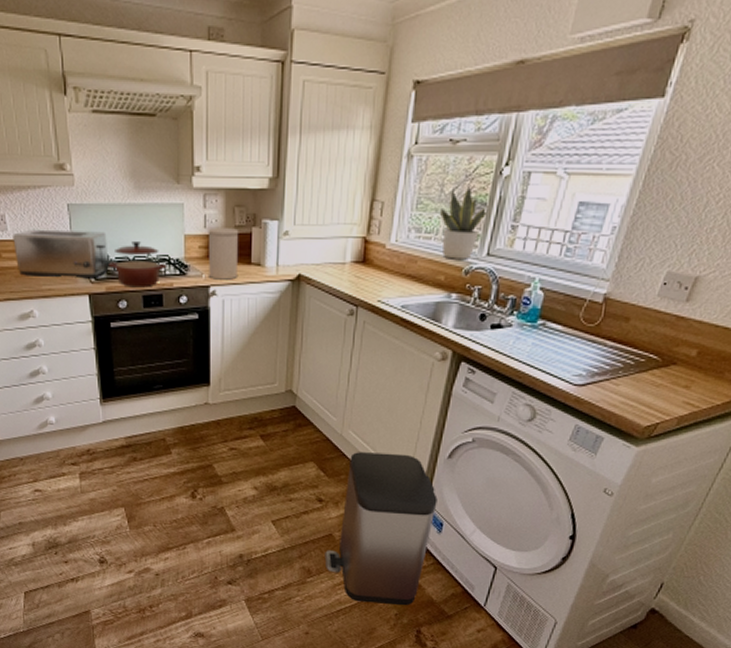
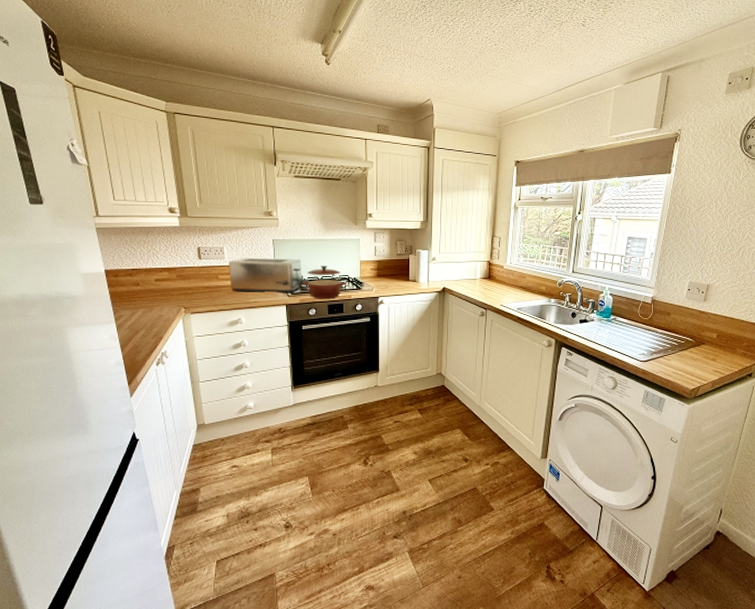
canister: present [208,228,239,280] -> none [377,256,400,292]
pedal bin: present [324,452,438,605] -> none [471,419,554,545]
potted plant: present [440,185,490,260] -> none [539,226,571,275]

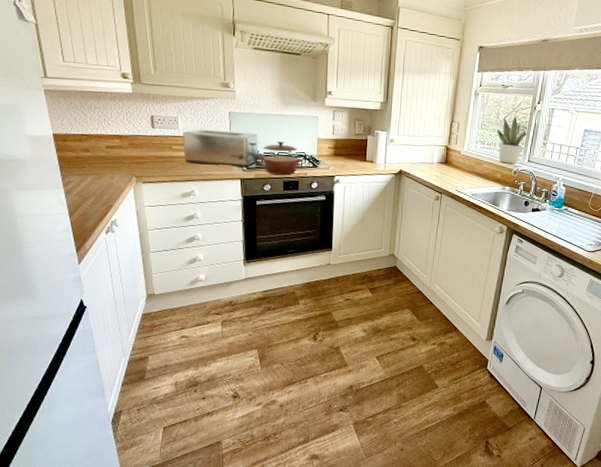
potted plant: none [539,226,571,275] -> present [497,115,529,164]

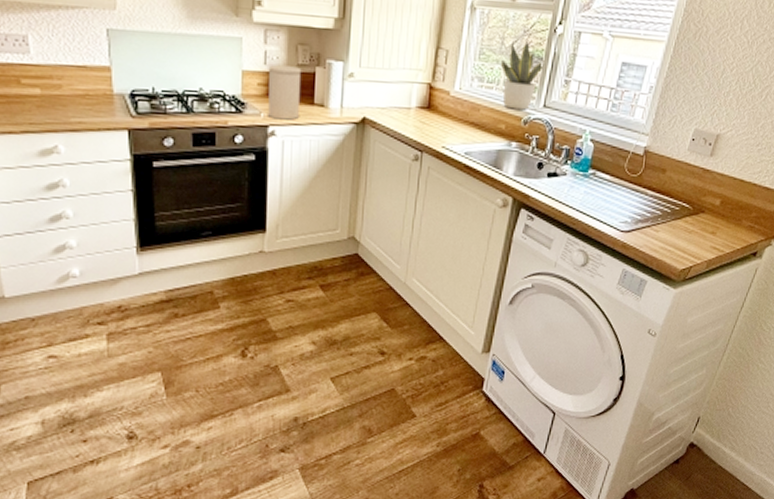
toaster: present [182,129,259,168] -> none [36,53,154,113]
saucepan: present [258,141,304,176] -> none [154,74,222,125]
canister: none [335,134,358,172] -> present [268,65,302,120]

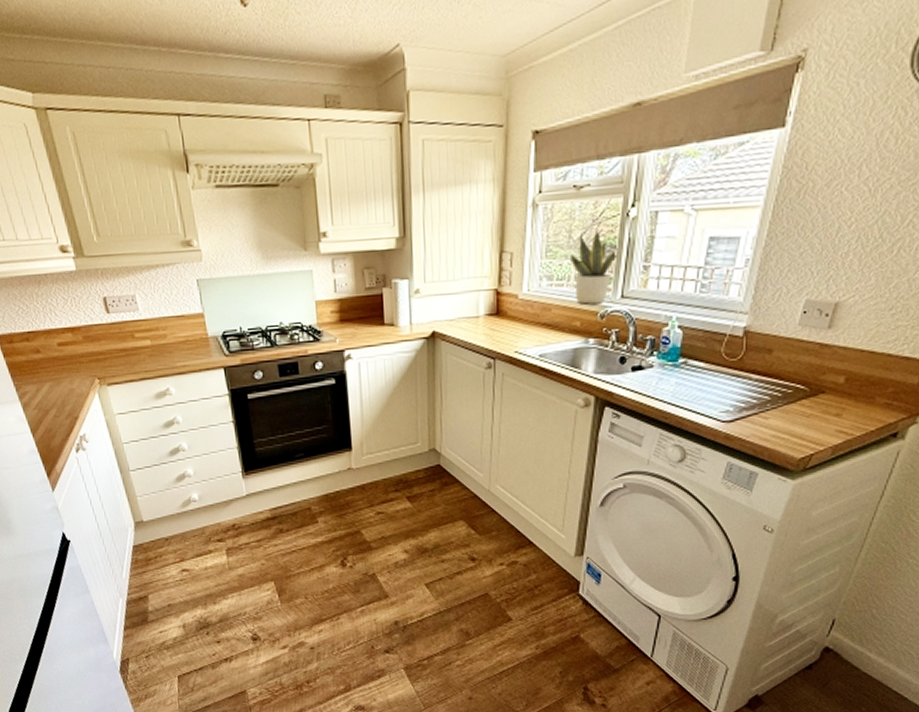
canister: present [268,65,302,120] -> none [338,290,371,343]

